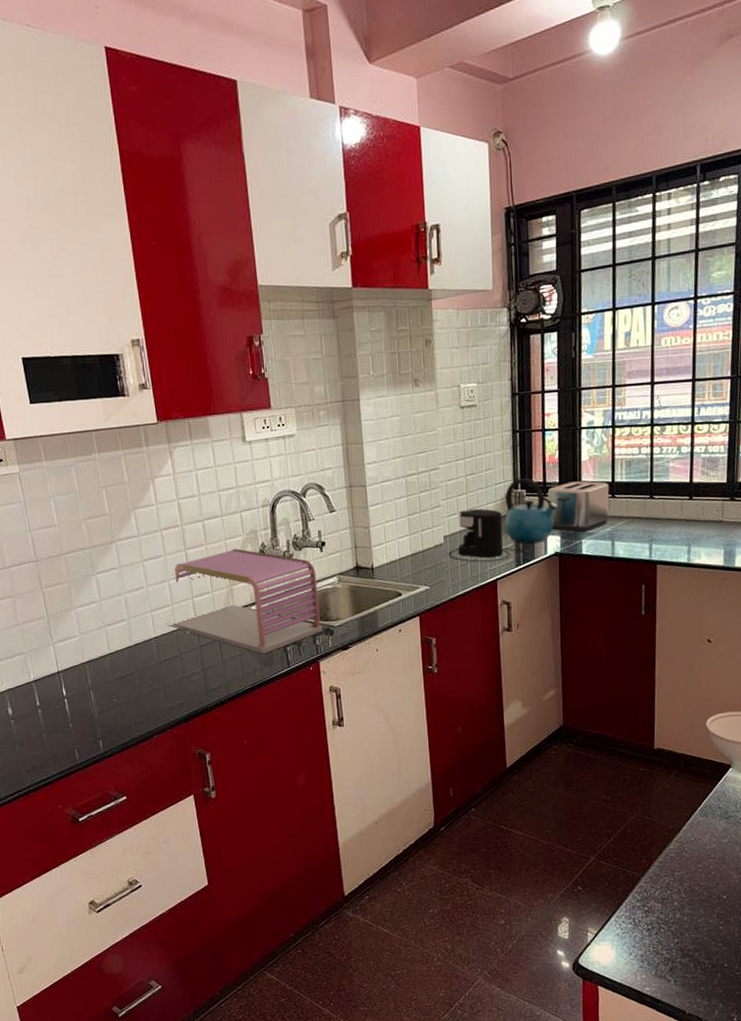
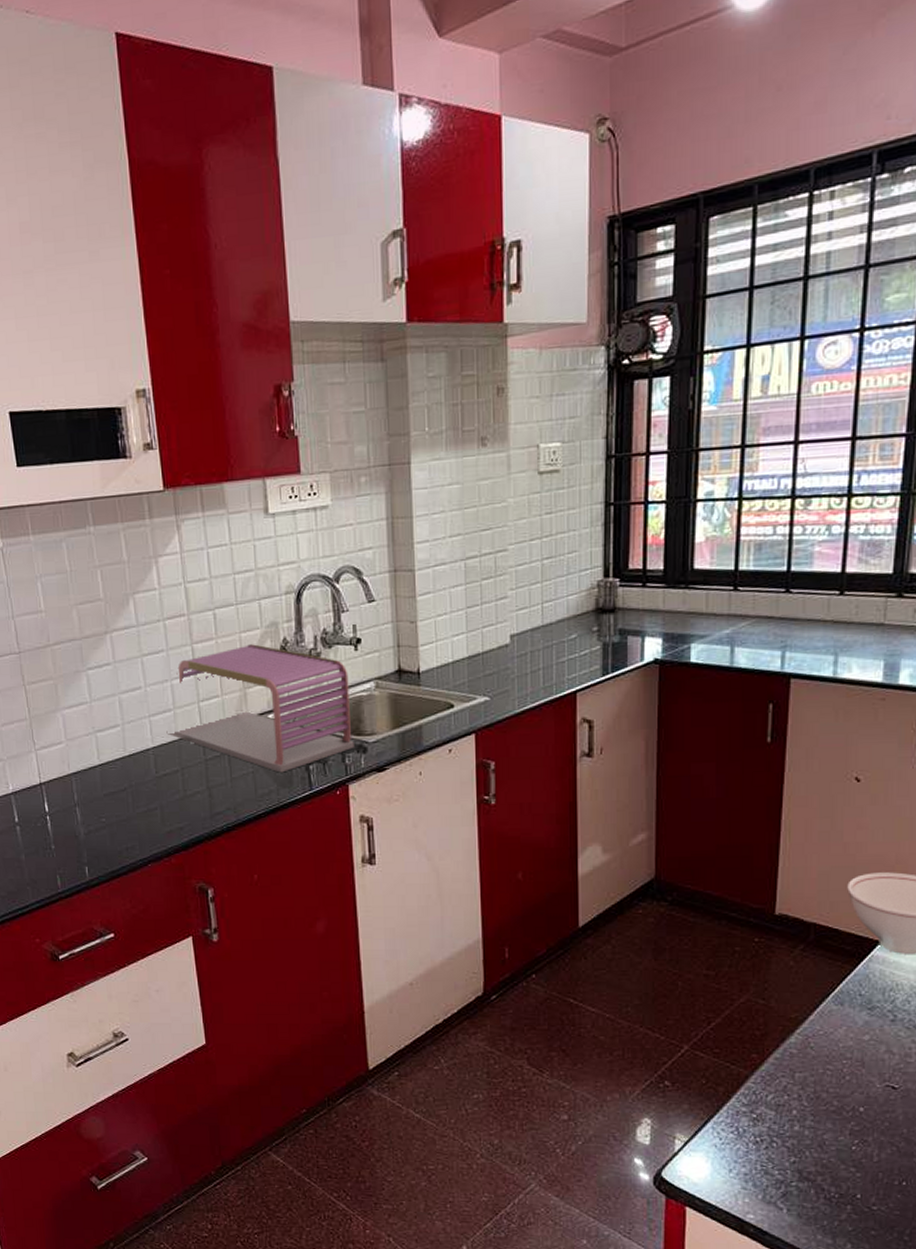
coffee maker: present [448,509,528,562] -> none [515,601,618,669]
kettle: present [504,478,559,543] -> none [590,563,662,646]
toaster: present [547,481,609,533] -> none [647,568,731,635]

